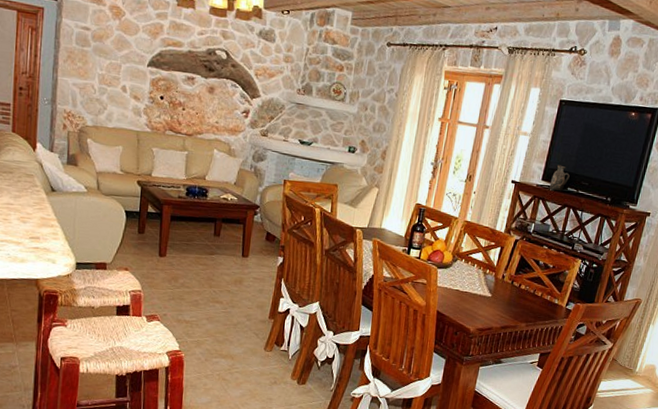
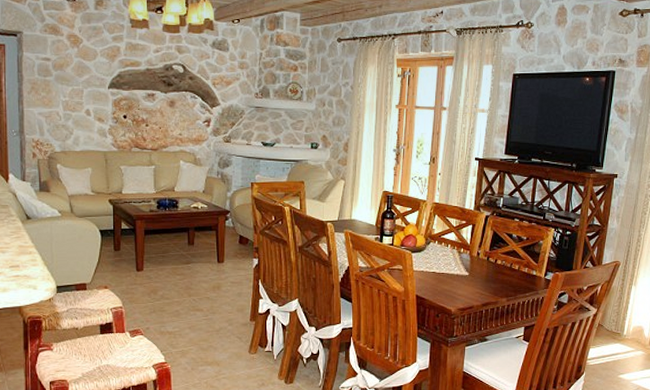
decorative vase: present [549,165,570,192] -> none [513,137,532,164]

